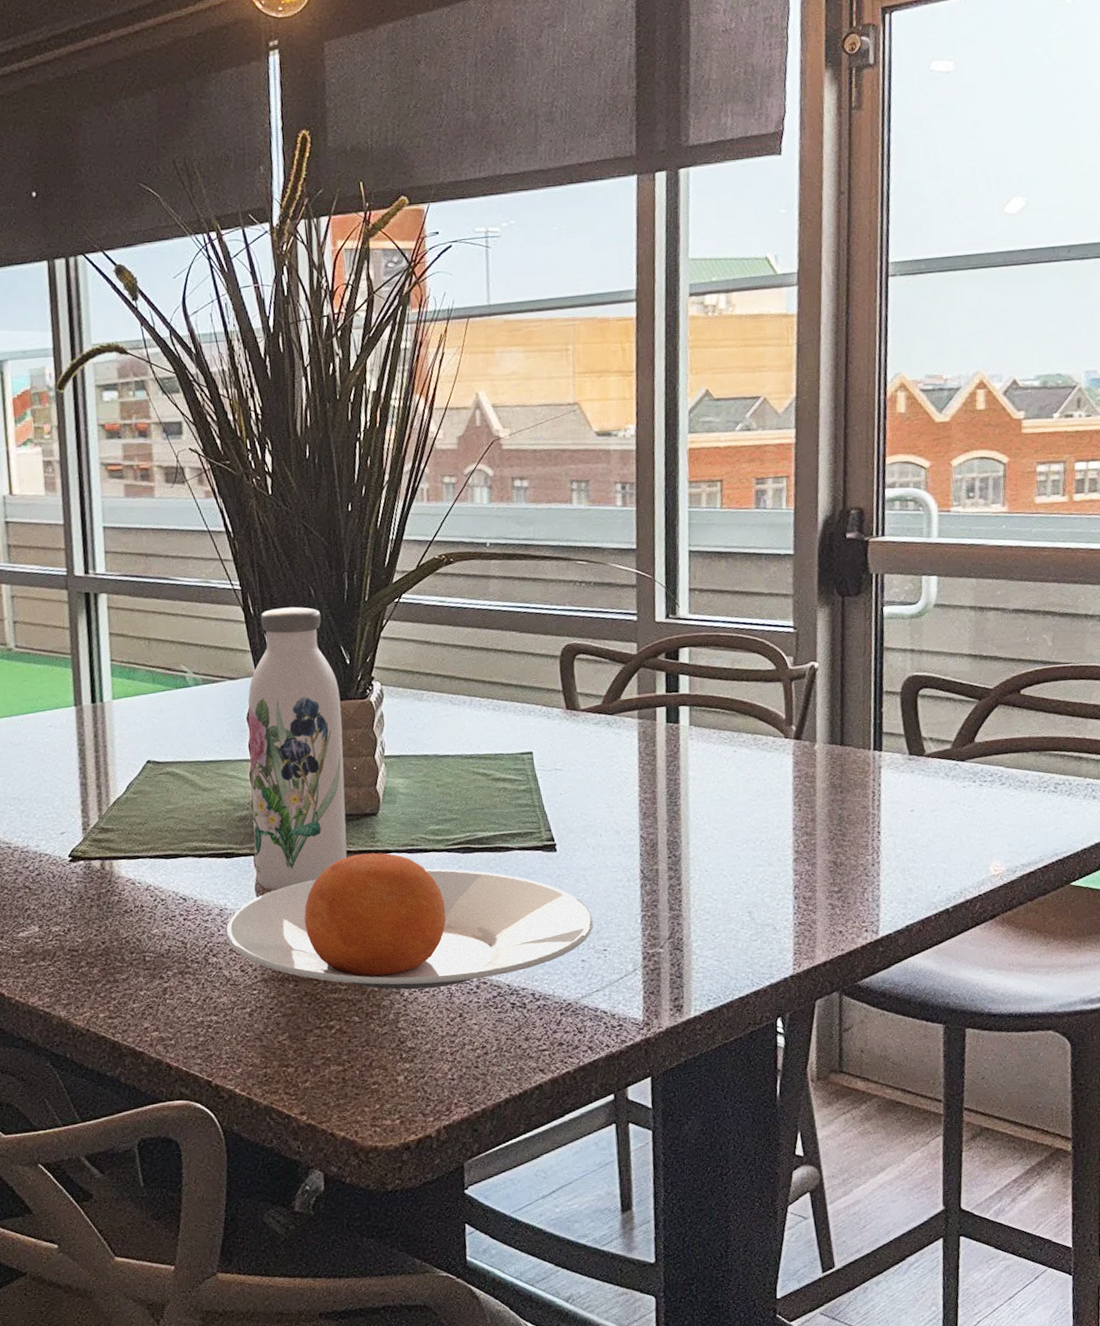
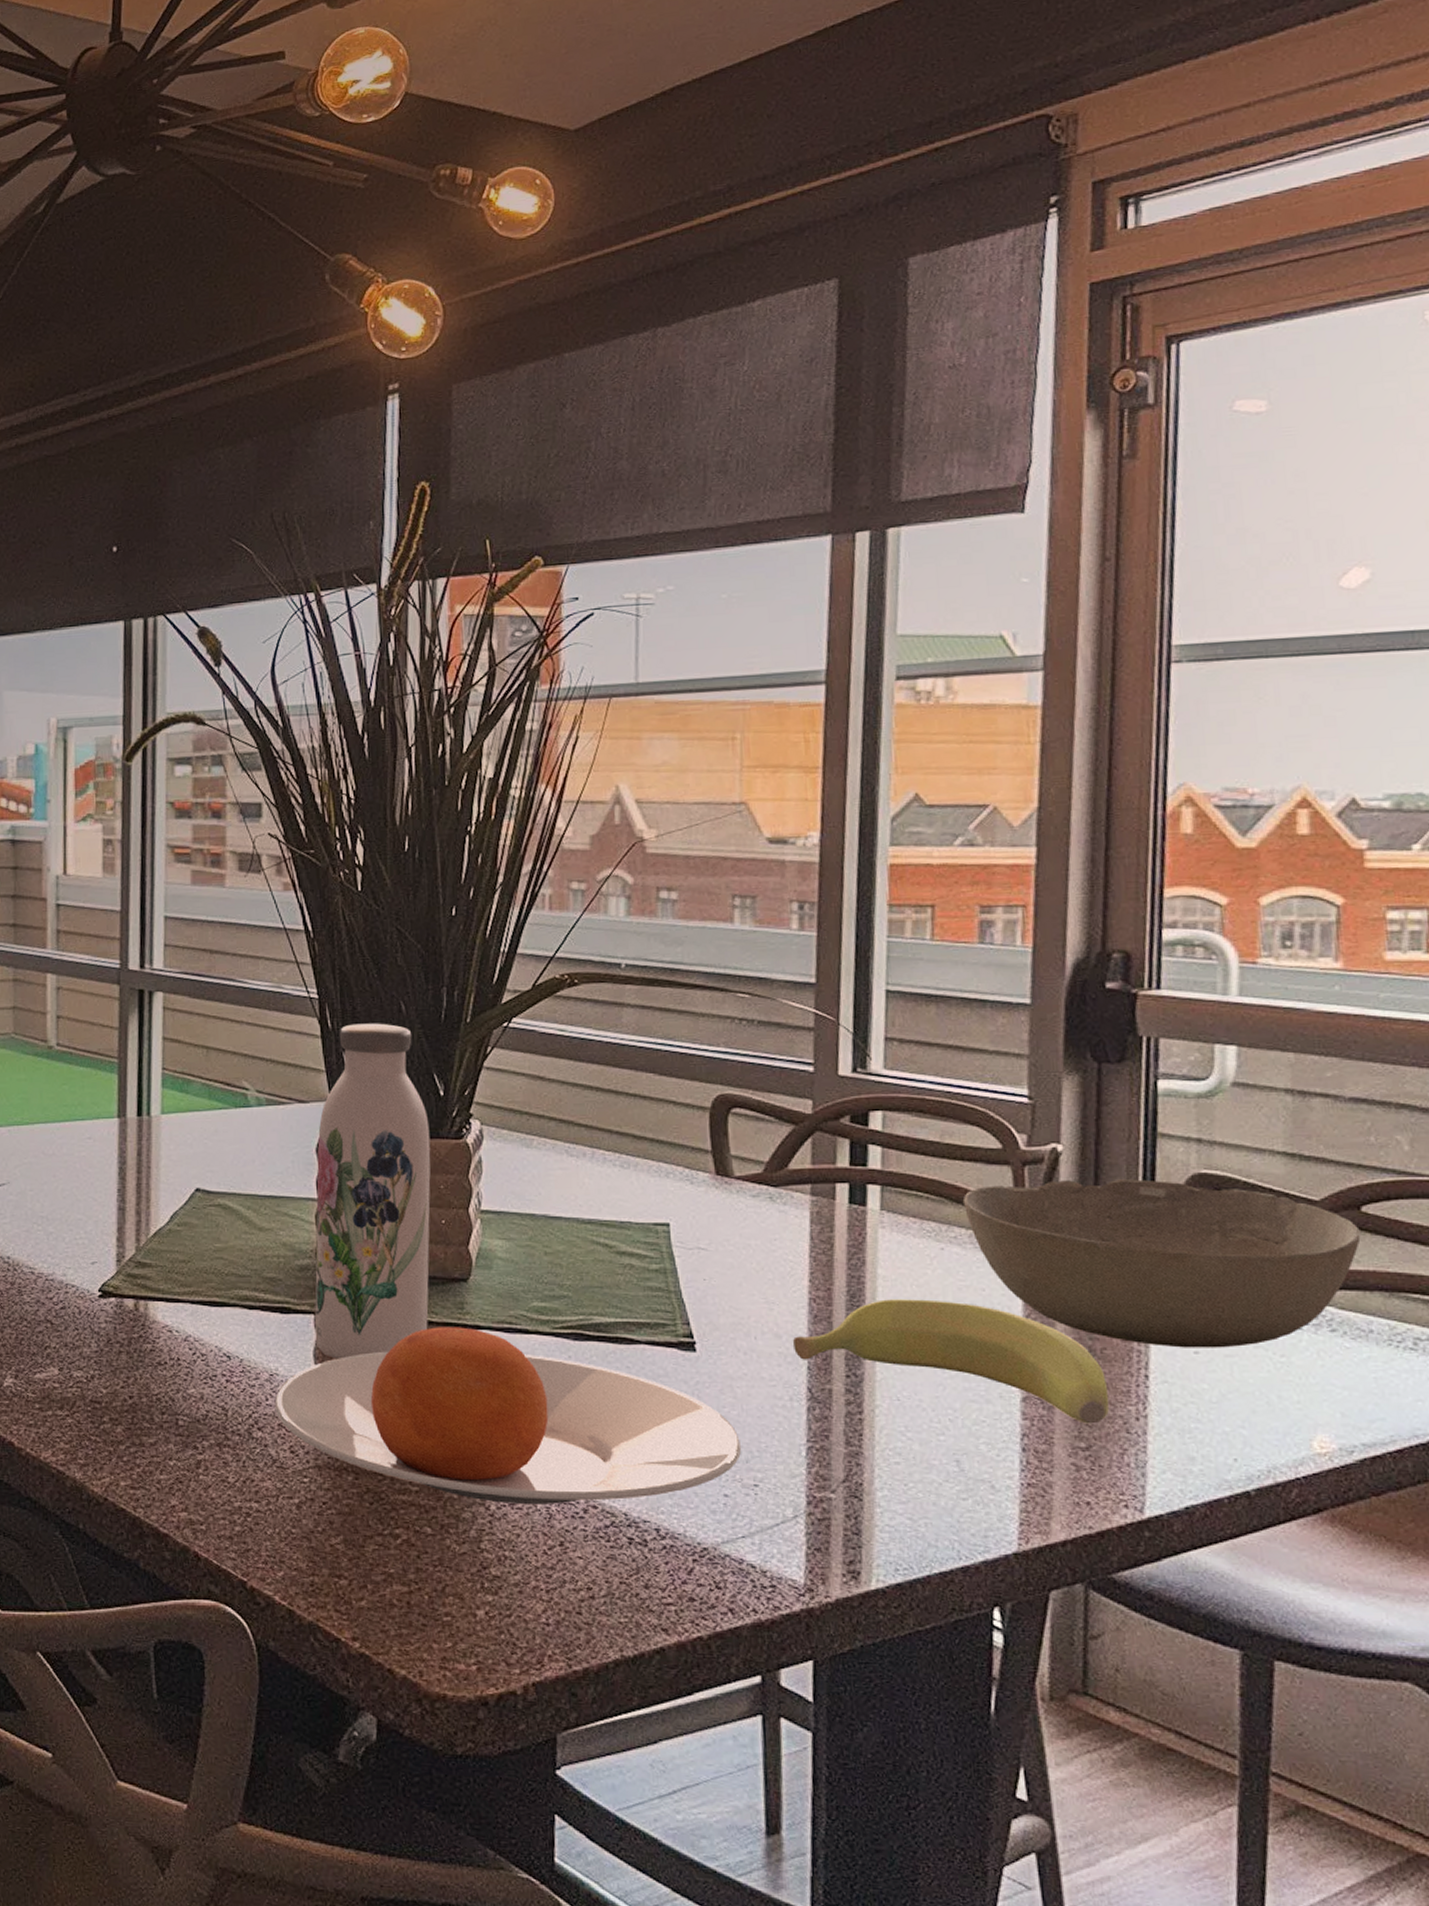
banana: none [629,791,854,873] -> present [793,1299,1110,1424]
bowl: none [748,683,1020,809] -> present [962,1179,1361,1348]

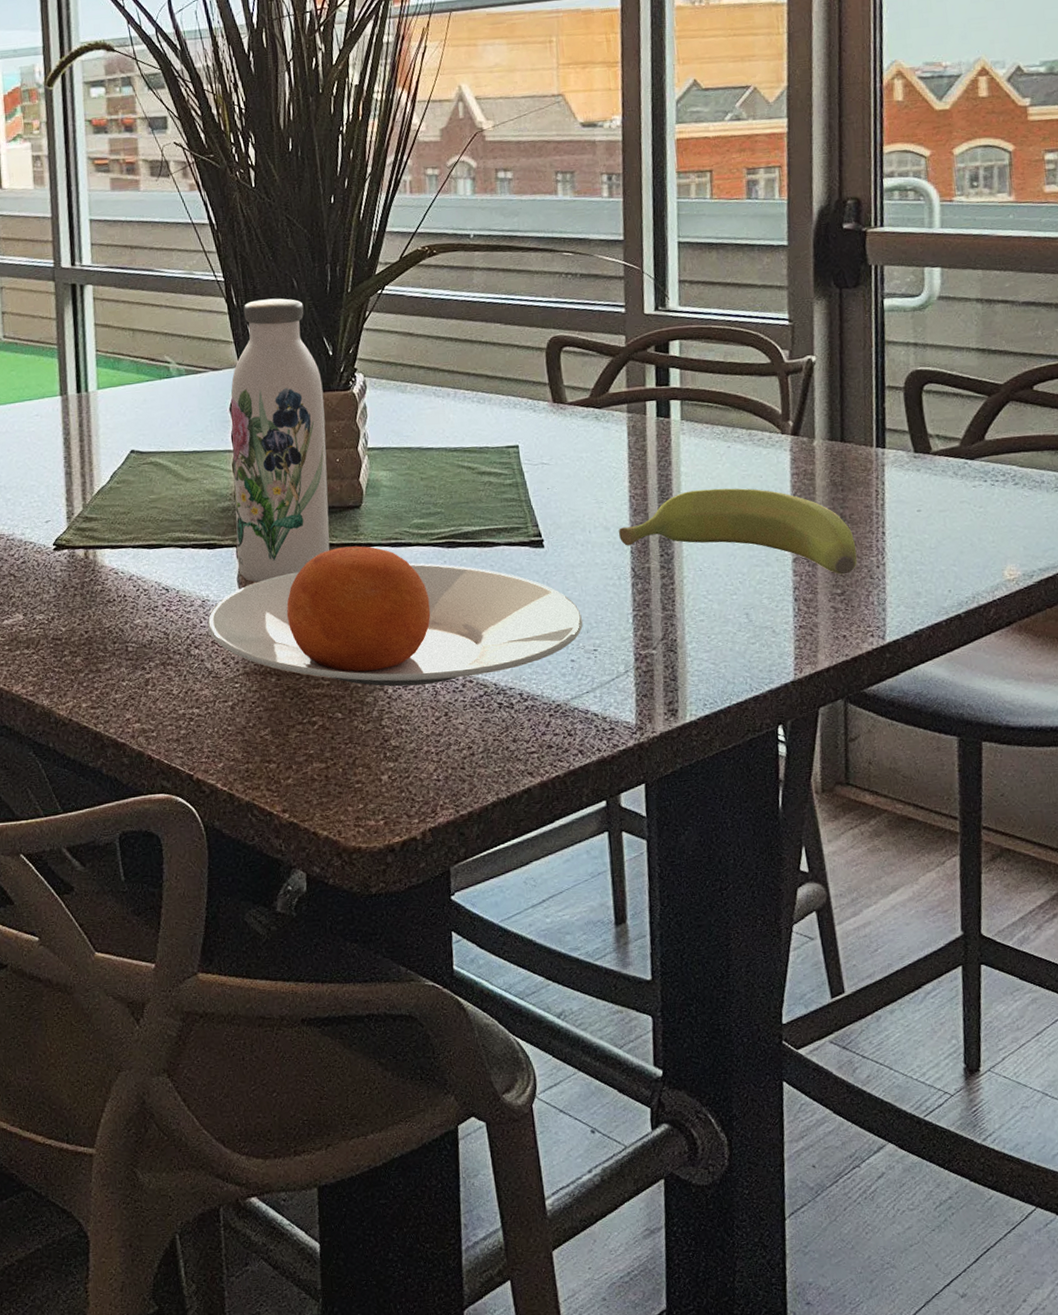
bowl: present [962,1179,1361,1348] -> none [742,378,1034,509]

